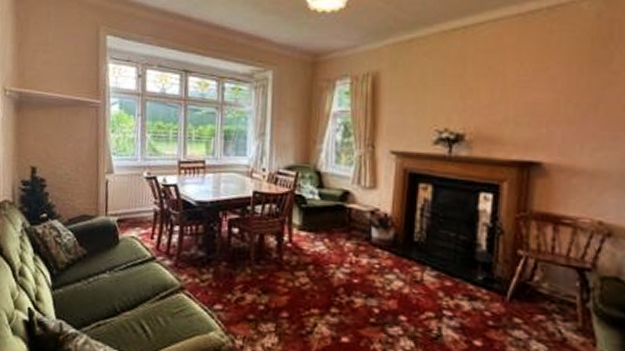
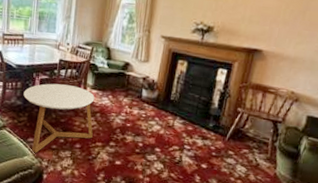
coffee table: none [207,224,305,327] -> present [23,83,95,153]

